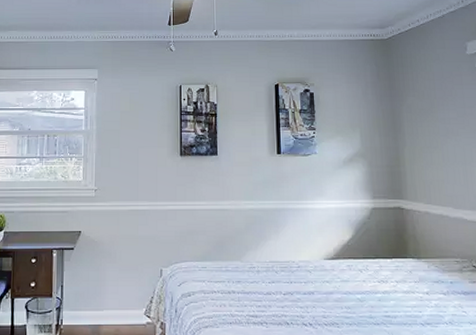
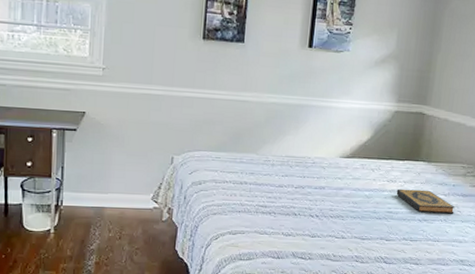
hardback book: none [390,289,459,315] -> present [396,188,455,214]

